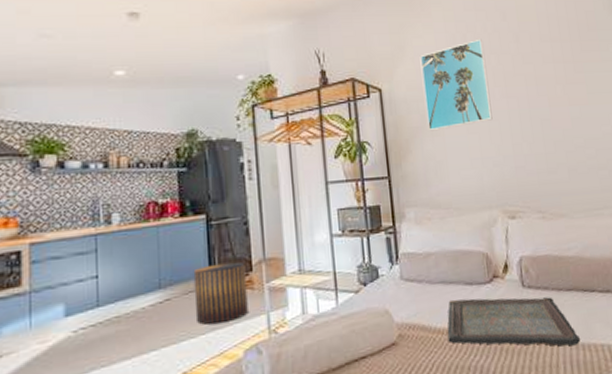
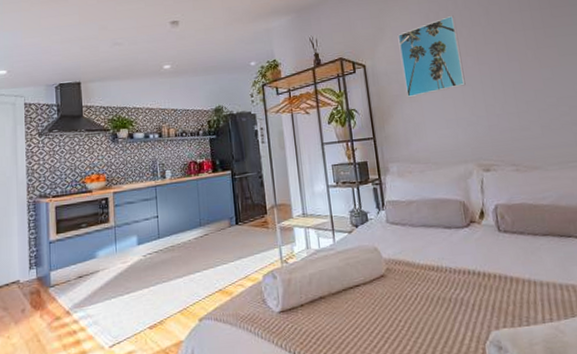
stool: present [193,262,248,325] -> none [223,207,265,254]
serving tray: present [447,297,580,346] -> none [429,240,558,286]

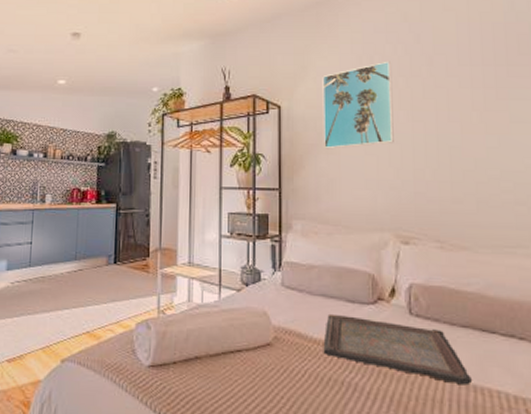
serving tray: none [429,240,558,286] -> present [323,313,472,386]

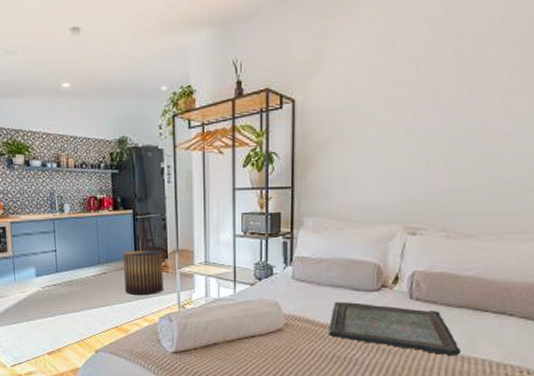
stool: none [100,246,144,297] -> present [123,250,163,295]
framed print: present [322,61,394,149] -> none [337,41,415,144]

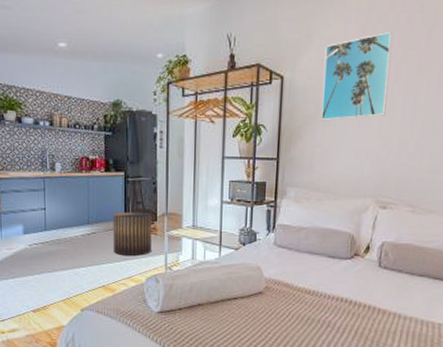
serving tray: present [329,301,461,356] -> none [305,267,421,320]
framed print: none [337,41,415,144] -> present [321,31,393,121]

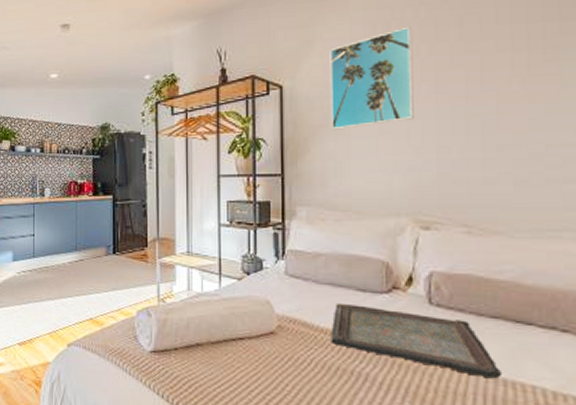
stool: present [113,212,152,256] -> none [101,237,142,285]
serving tray: none [305,267,421,320] -> present [331,302,501,379]

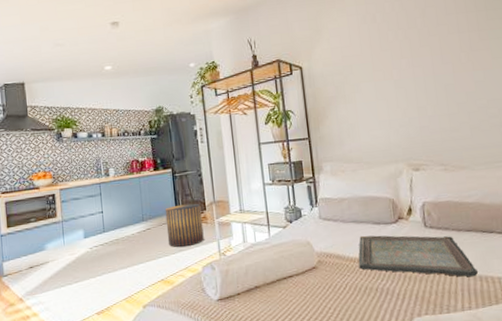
stool: none [101,237,142,285] -> present [165,203,204,247]
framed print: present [329,26,414,130] -> none [334,17,400,100]

